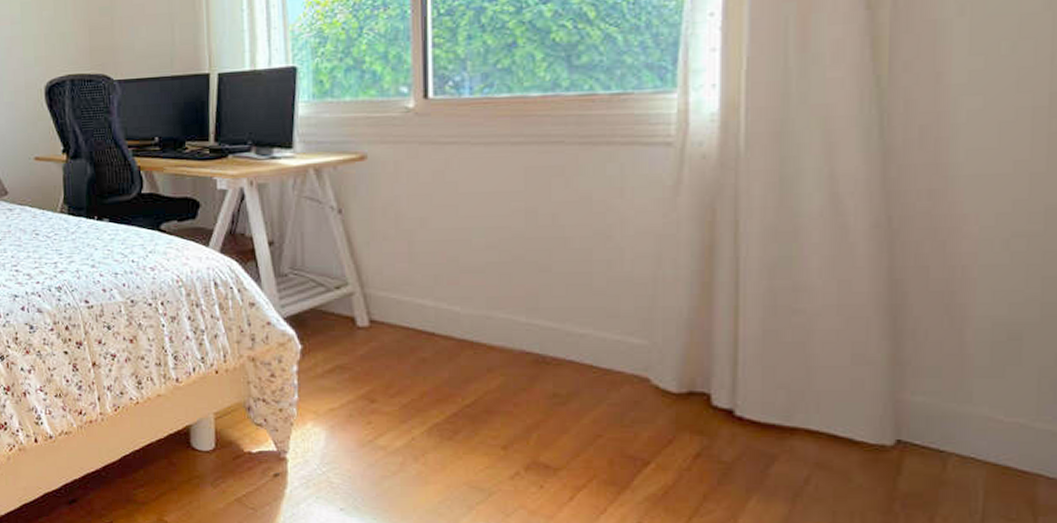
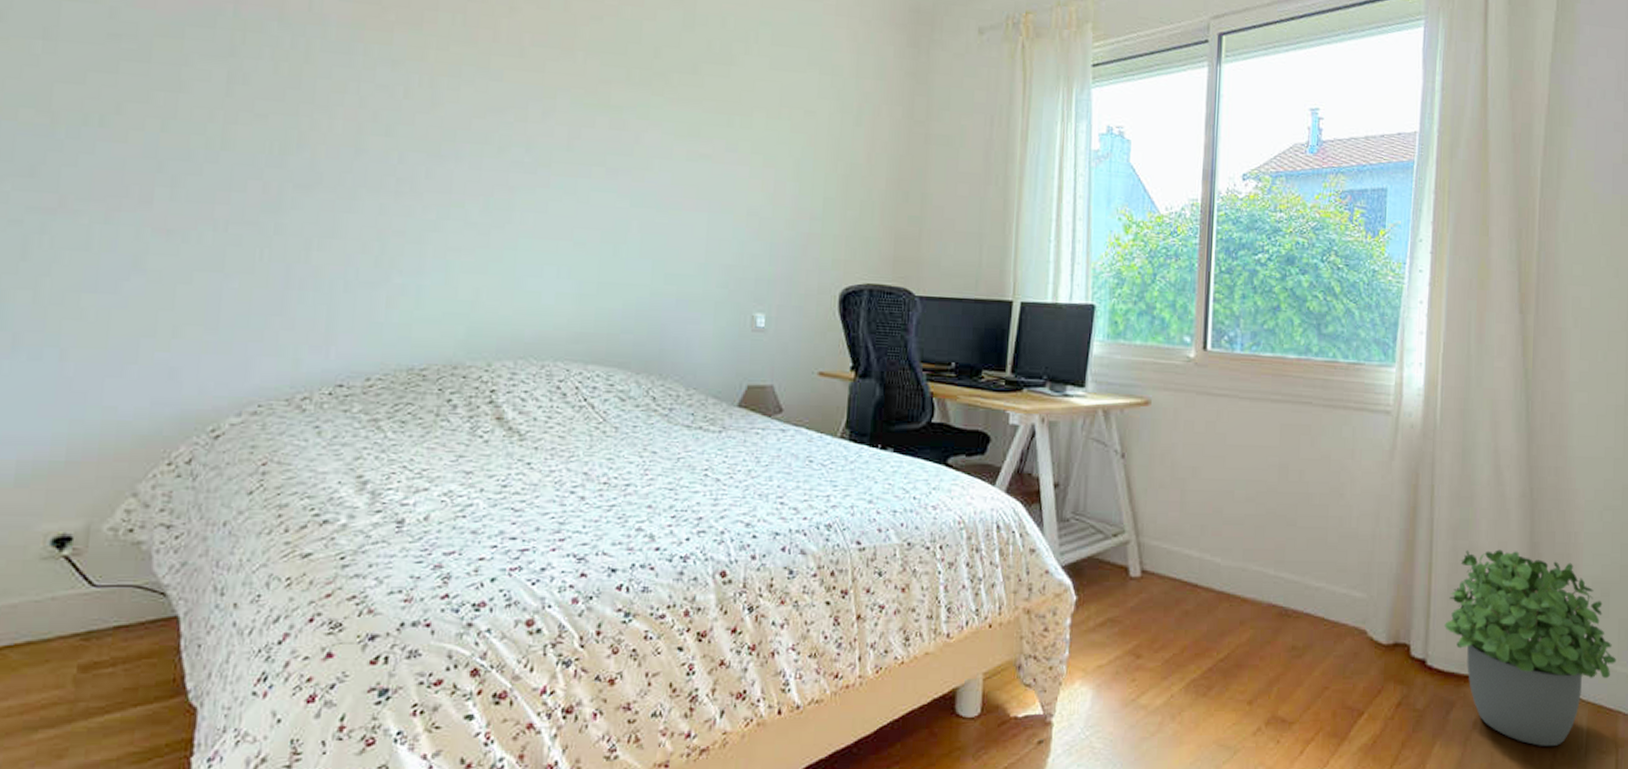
potted plant: none [758,289,1034,509] -> present [1443,549,1616,746]

